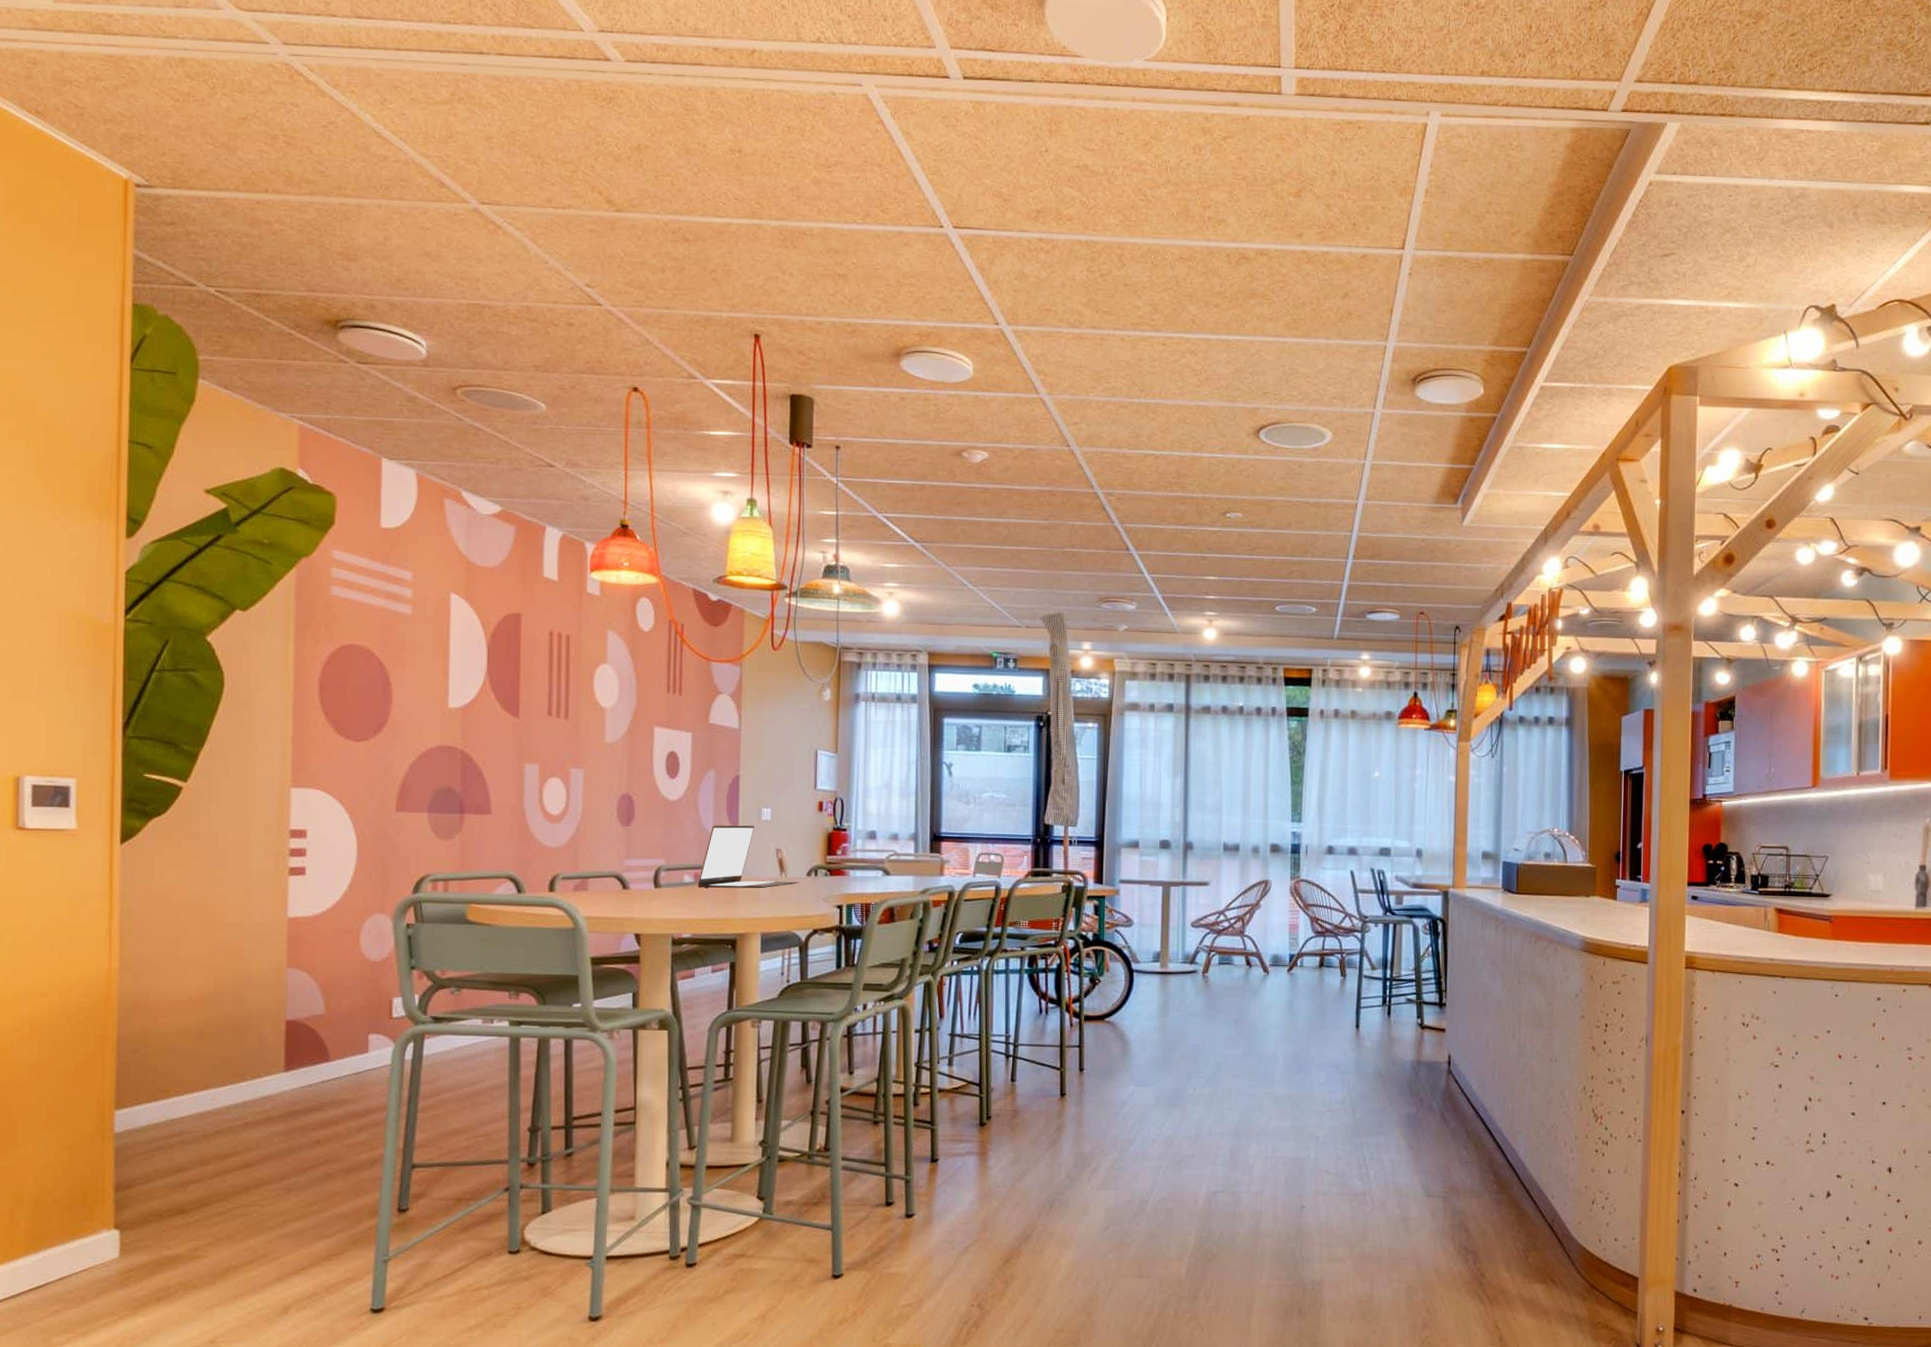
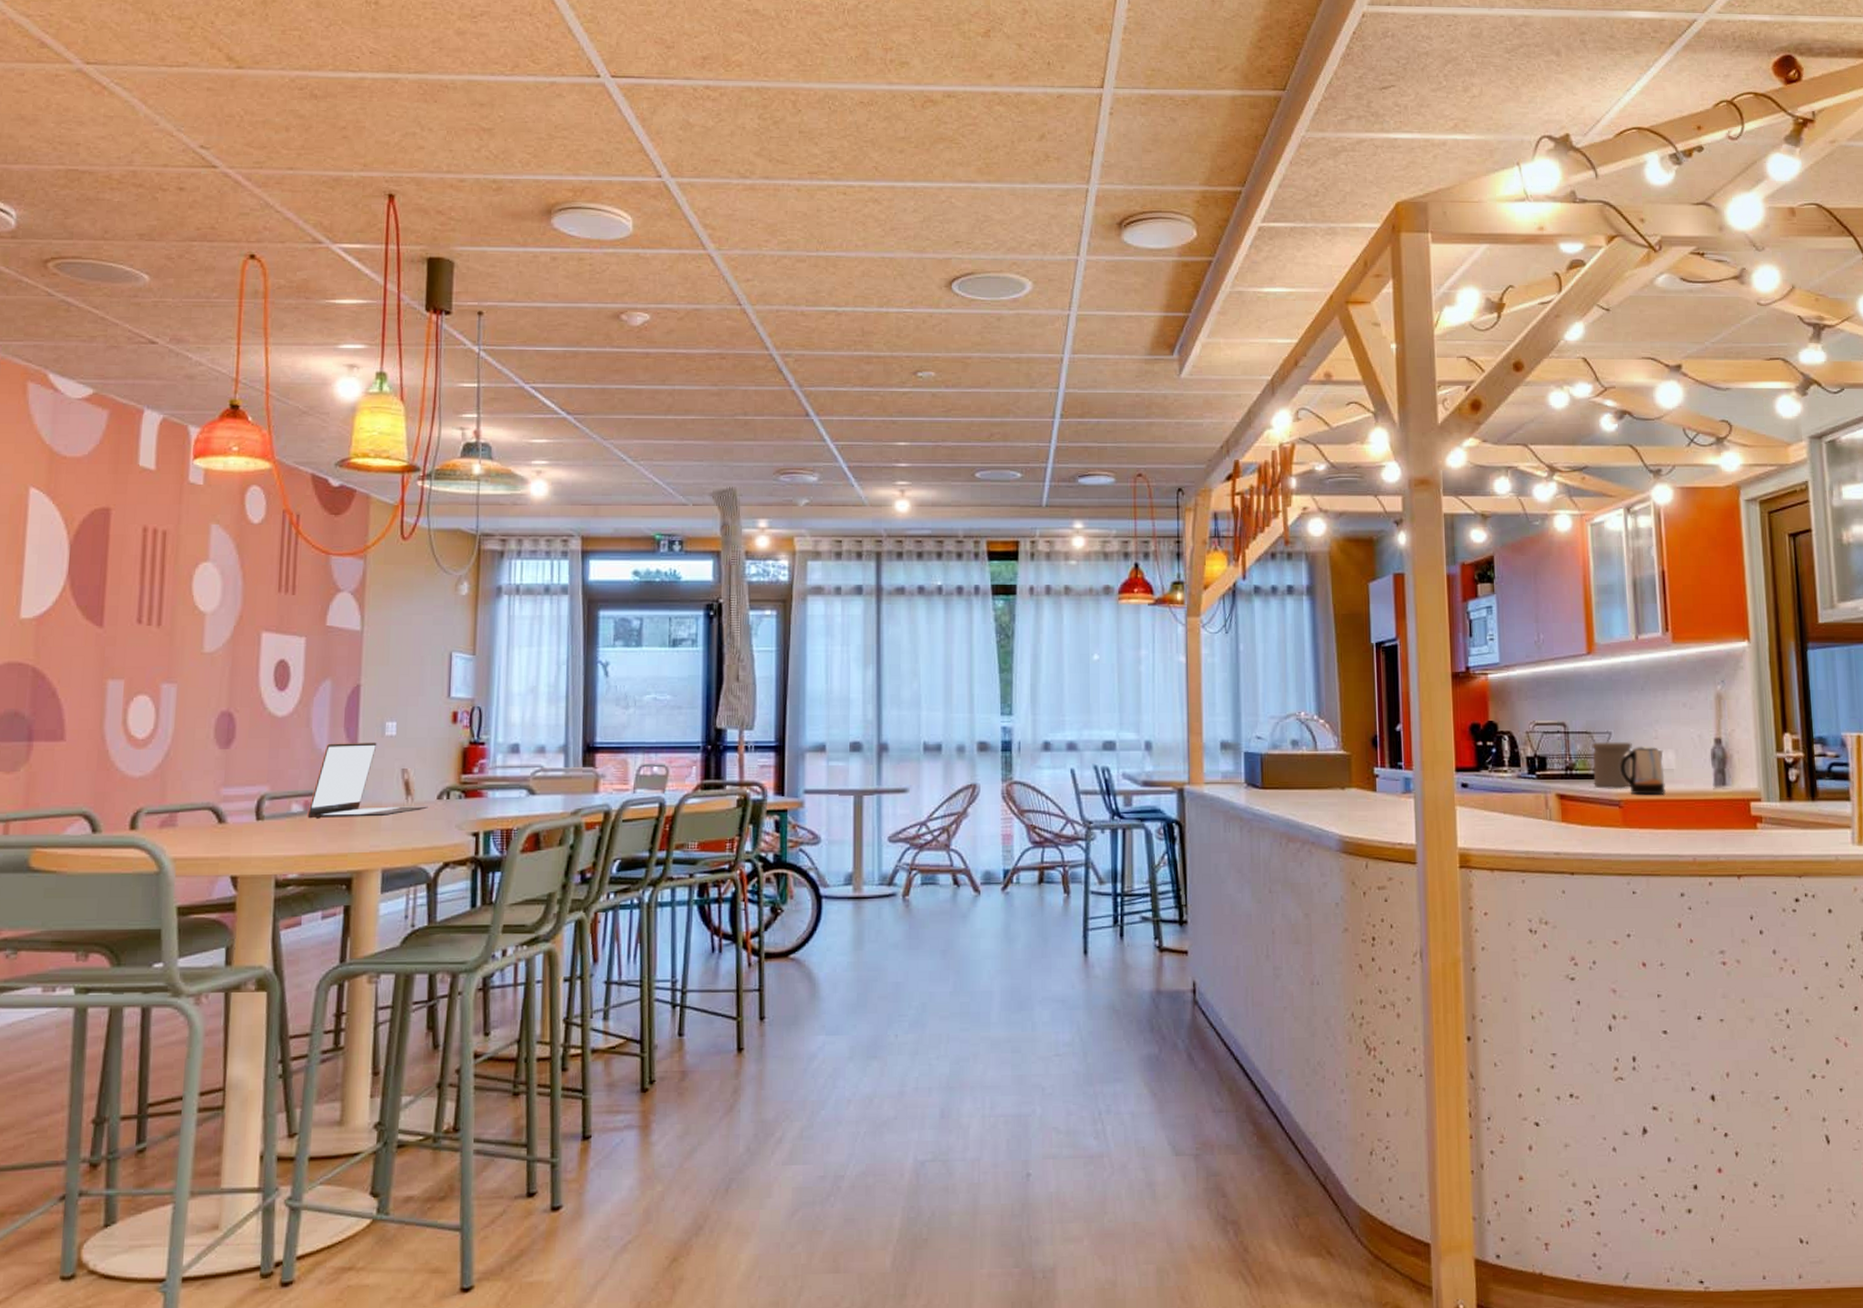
jar: none [1809,864,1846,907] -> present [1592,741,1632,790]
kettle: none [1833,869,1873,912] -> present [1620,746,1666,795]

